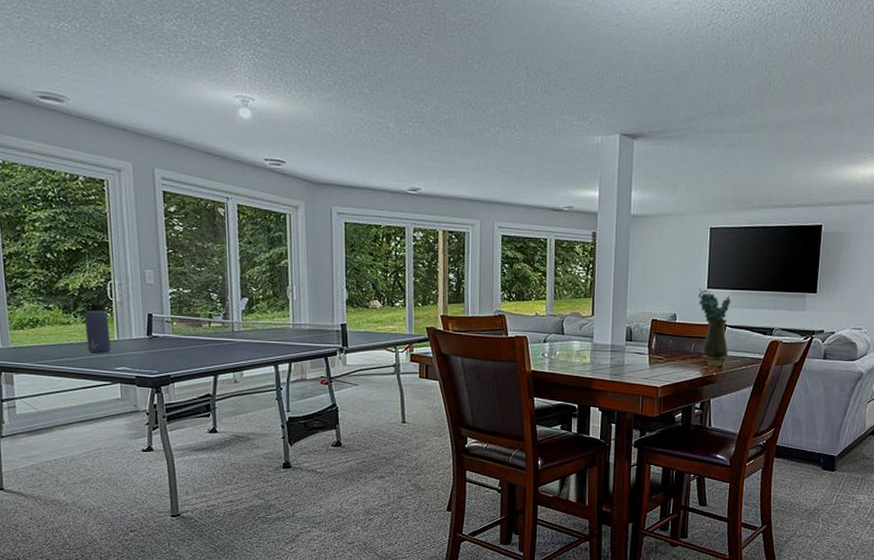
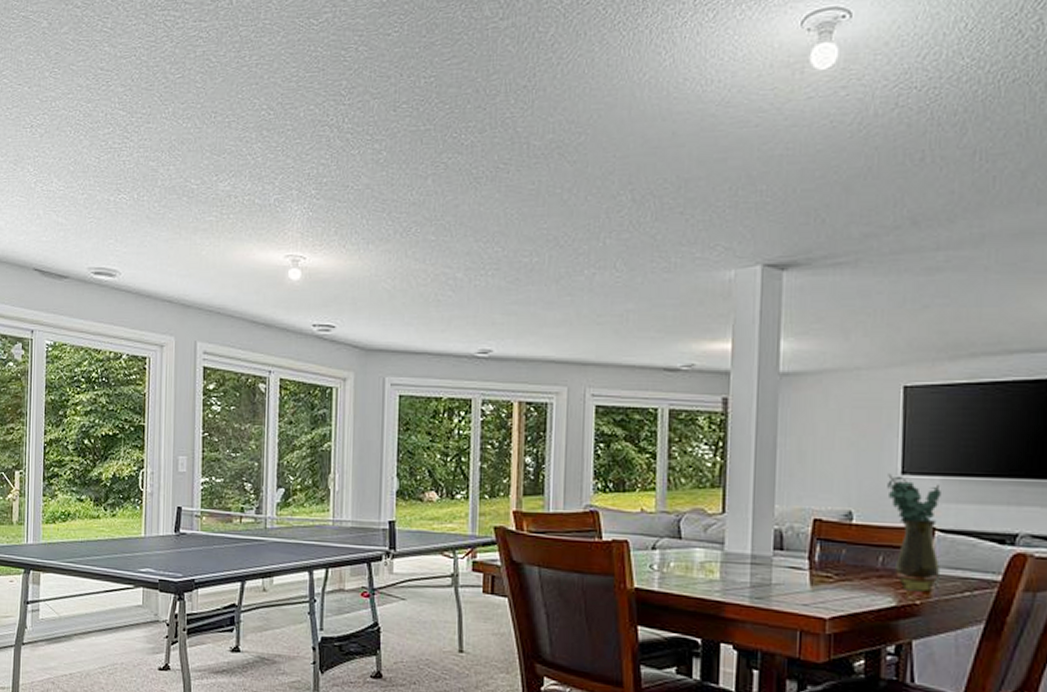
water bottle: present [84,297,111,354] -> none [113,487,139,552]

